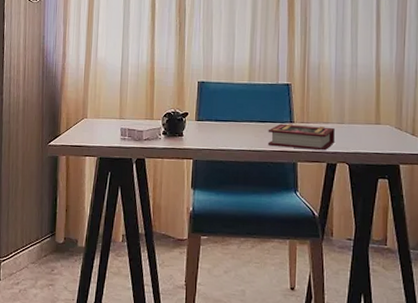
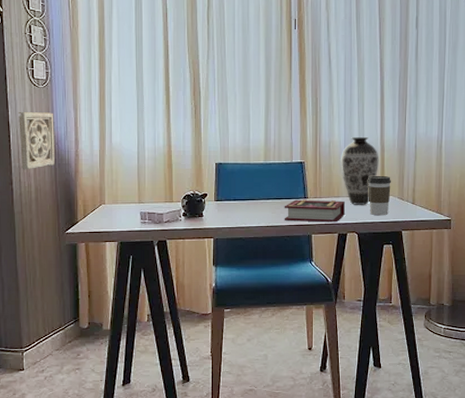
wall ornament: none [12,25,45,81] -> present [19,111,55,170]
decorative vase: none [331,59,374,133] -> present [341,136,379,205]
coffee cup: none [360,101,389,147] -> present [367,175,392,216]

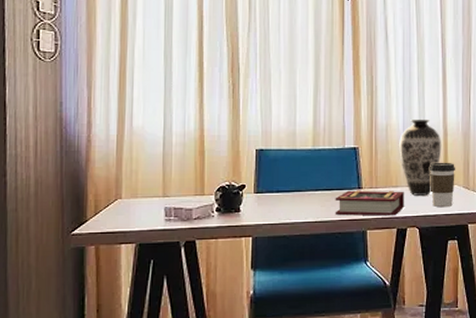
wall ornament: present [19,111,55,170] -> none [18,89,63,159]

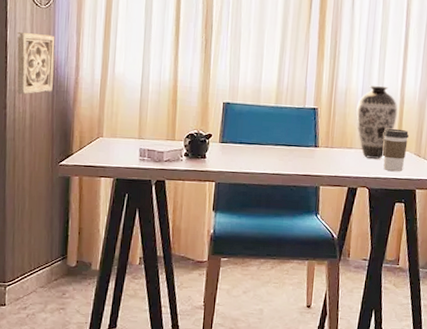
wall ornament: none [18,89,63,159] -> present [17,32,55,95]
book: present [335,190,404,216] -> none [291,147,358,175]

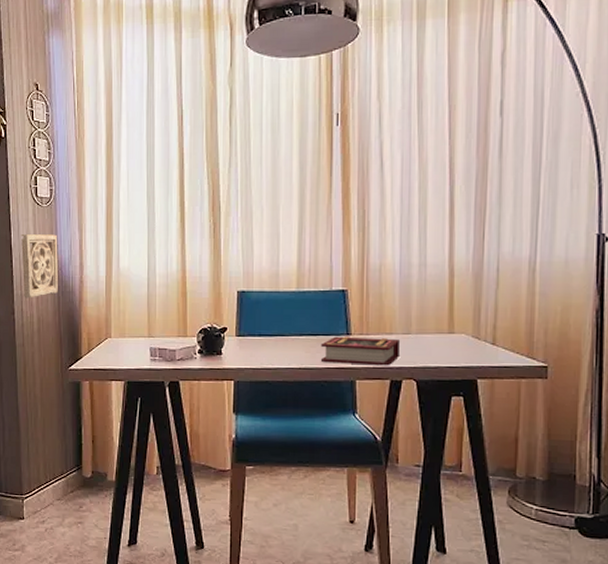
book: none [291,147,358,175] -> present [320,336,400,366]
decorative vase: present [356,85,398,159] -> none [395,257,447,345]
coffee cup: present [383,128,410,172] -> none [430,307,464,359]

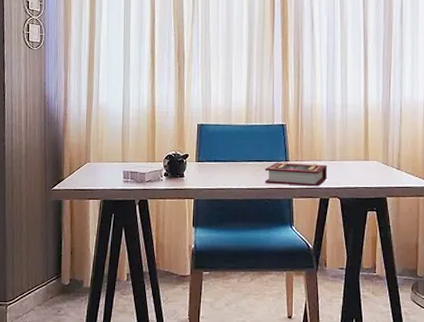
wall ornament: present [21,233,58,298] -> none [13,72,46,128]

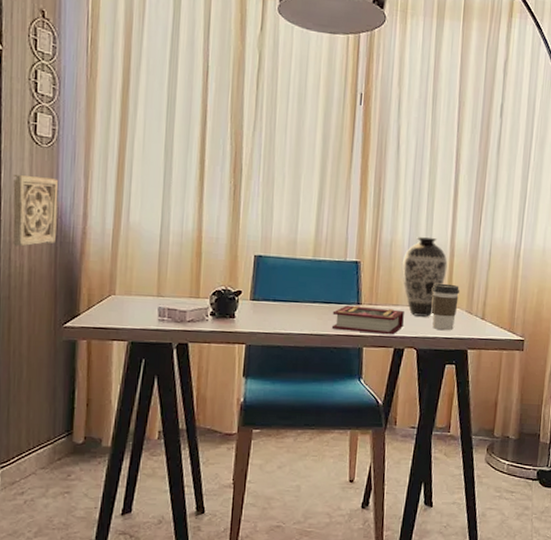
wall ornament: none [13,72,46,128] -> present [13,174,59,247]
decorative vase: none [323,99,363,169] -> present [402,236,448,317]
coffee cup: none [350,139,376,181] -> present [431,283,460,331]

